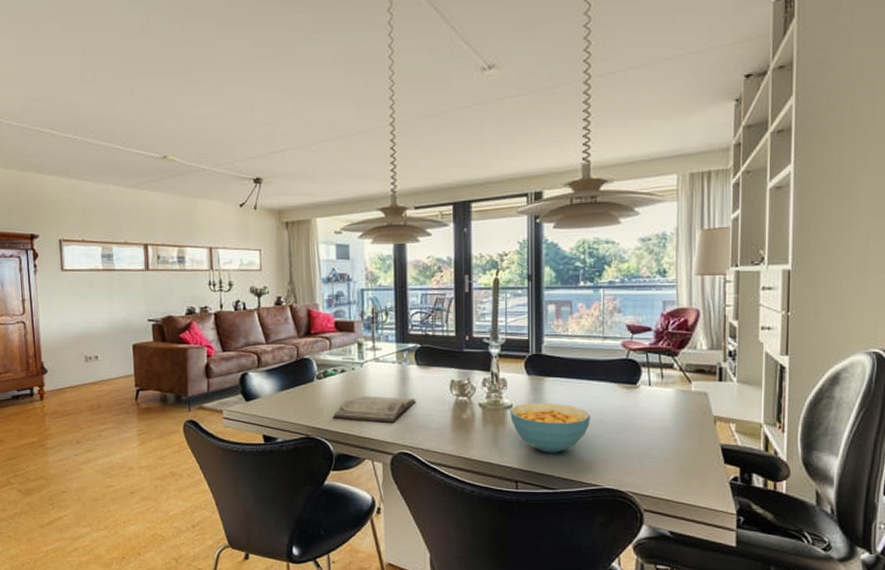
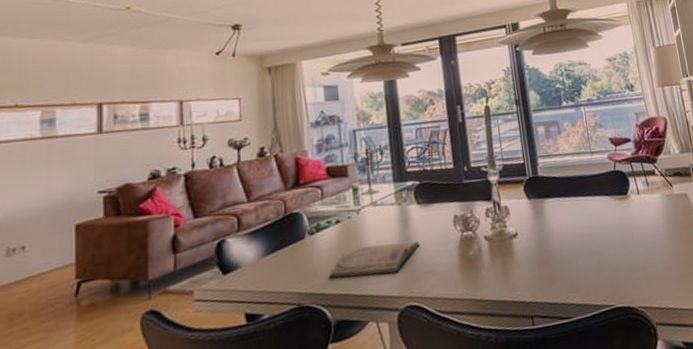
cereal bowl: present [510,403,591,453] -> none [516,224,593,279]

